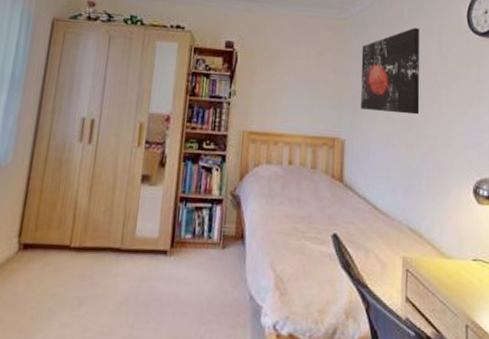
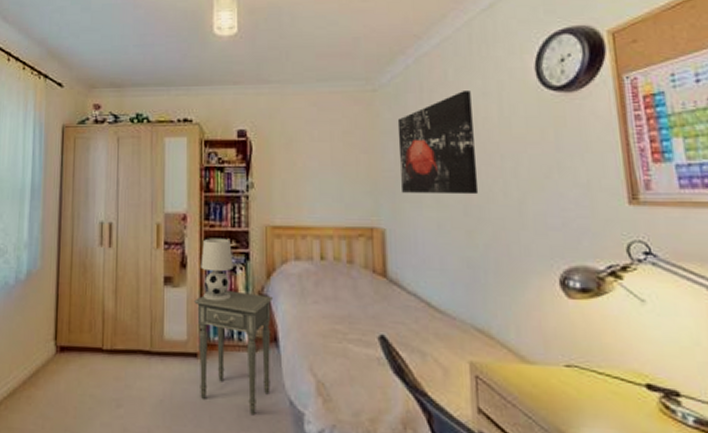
side table: none [166,190,243,310] -> present [194,291,272,416]
table lamp: none [178,139,211,201] -> present [200,238,234,302]

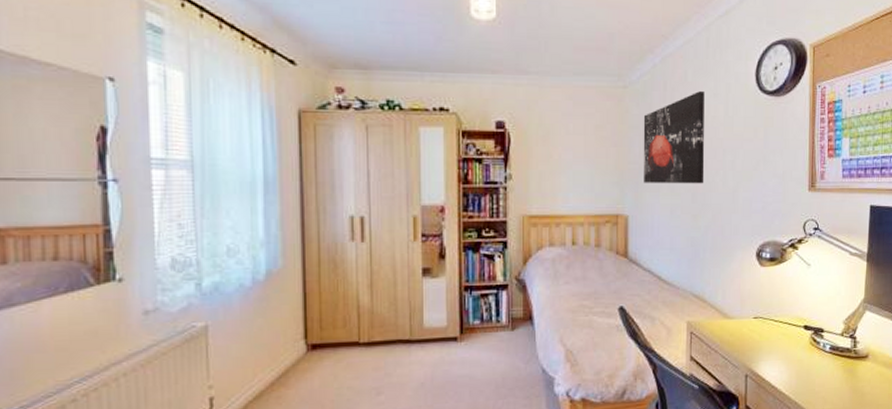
side table: present [194,291,272,416] -> none [454,278,528,385]
table lamp: present [200,238,234,302] -> none [459,228,492,289]

